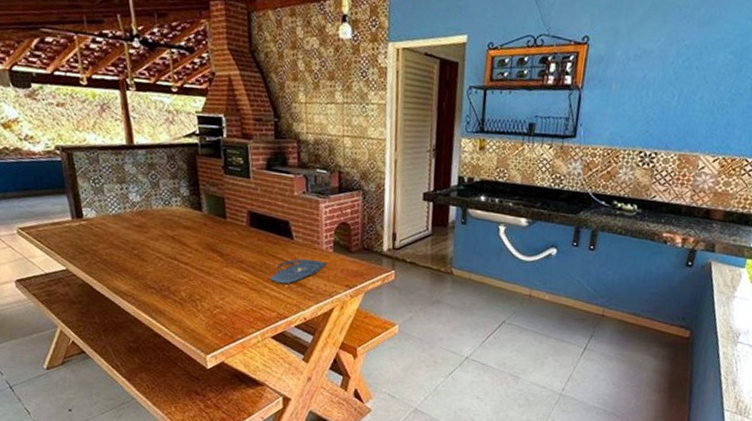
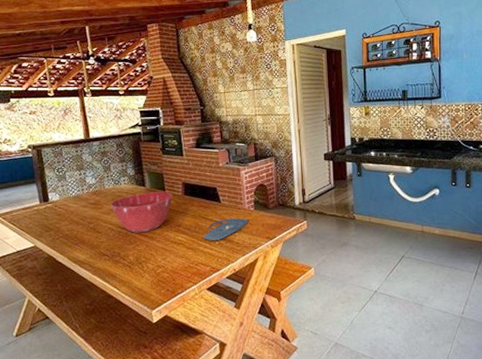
mixing bowl: none [158,218,236,266] -> present [110,192,173,233]

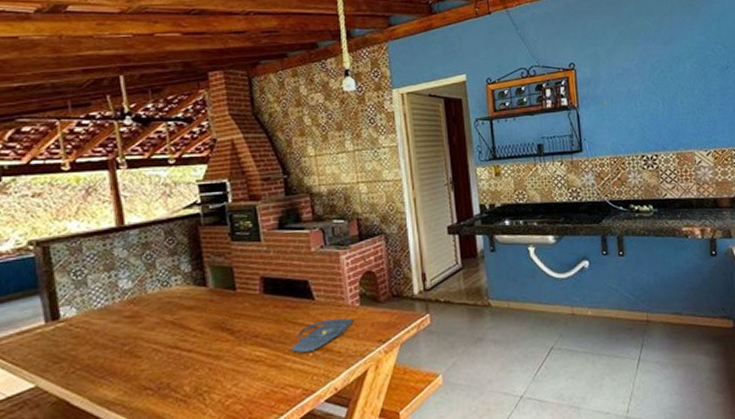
mixing bowl: present [110,192,173,233] -> none [155,291,248,353]

